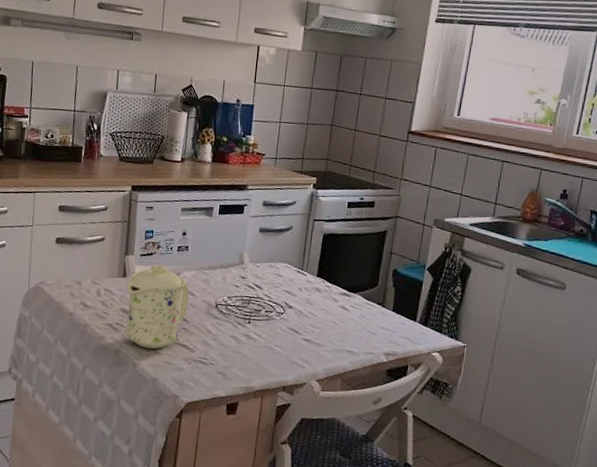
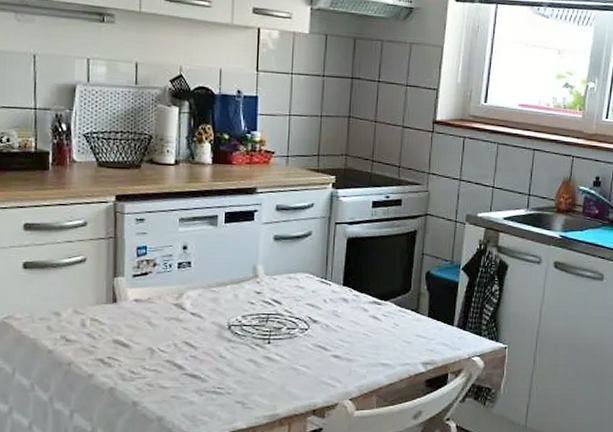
mug: present [126,264,190,349] -> none [119,285,196,382]

